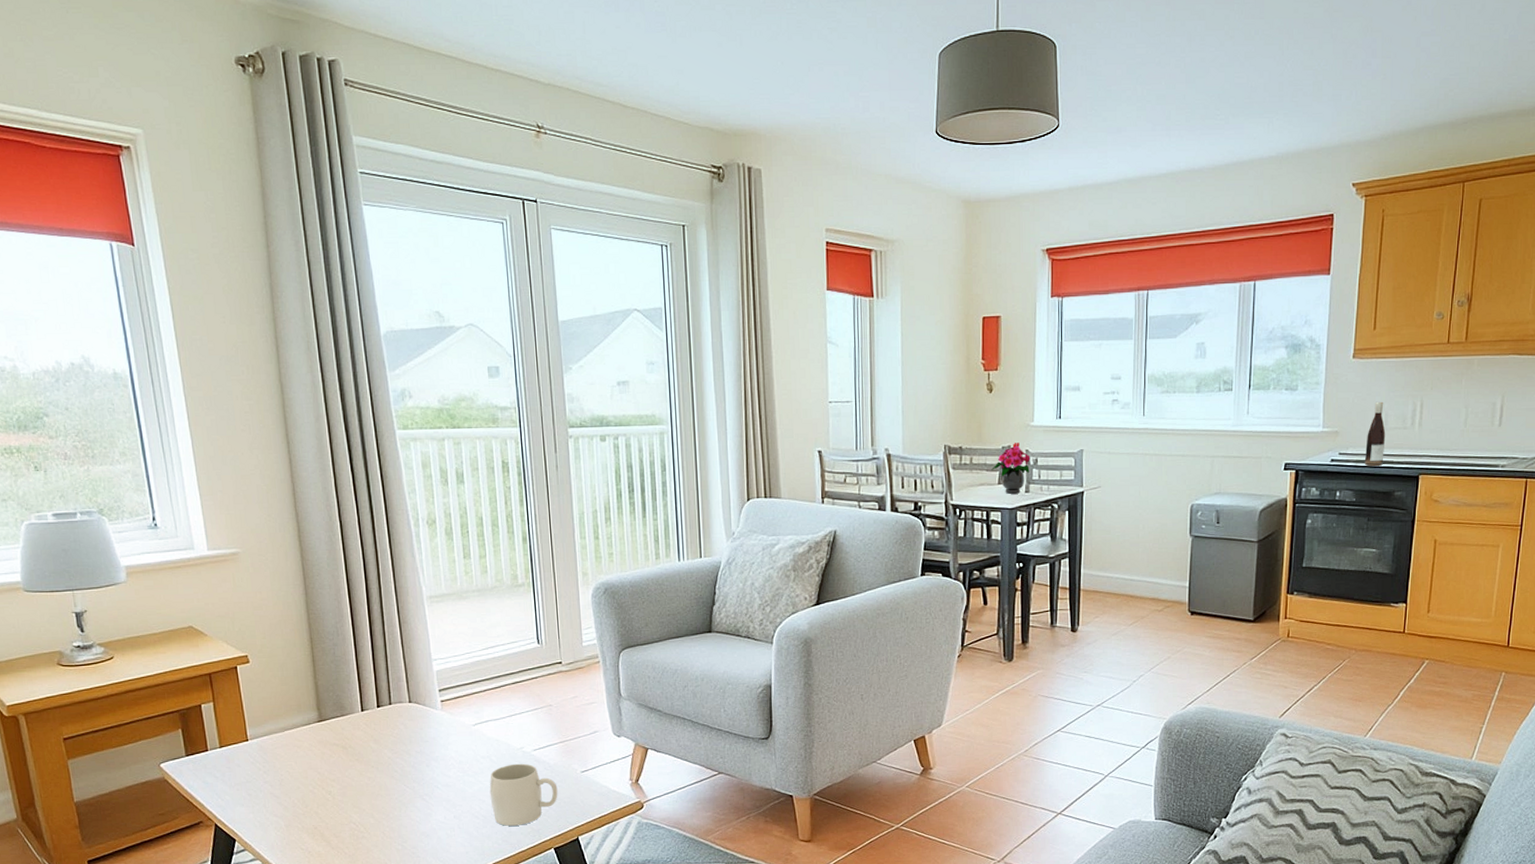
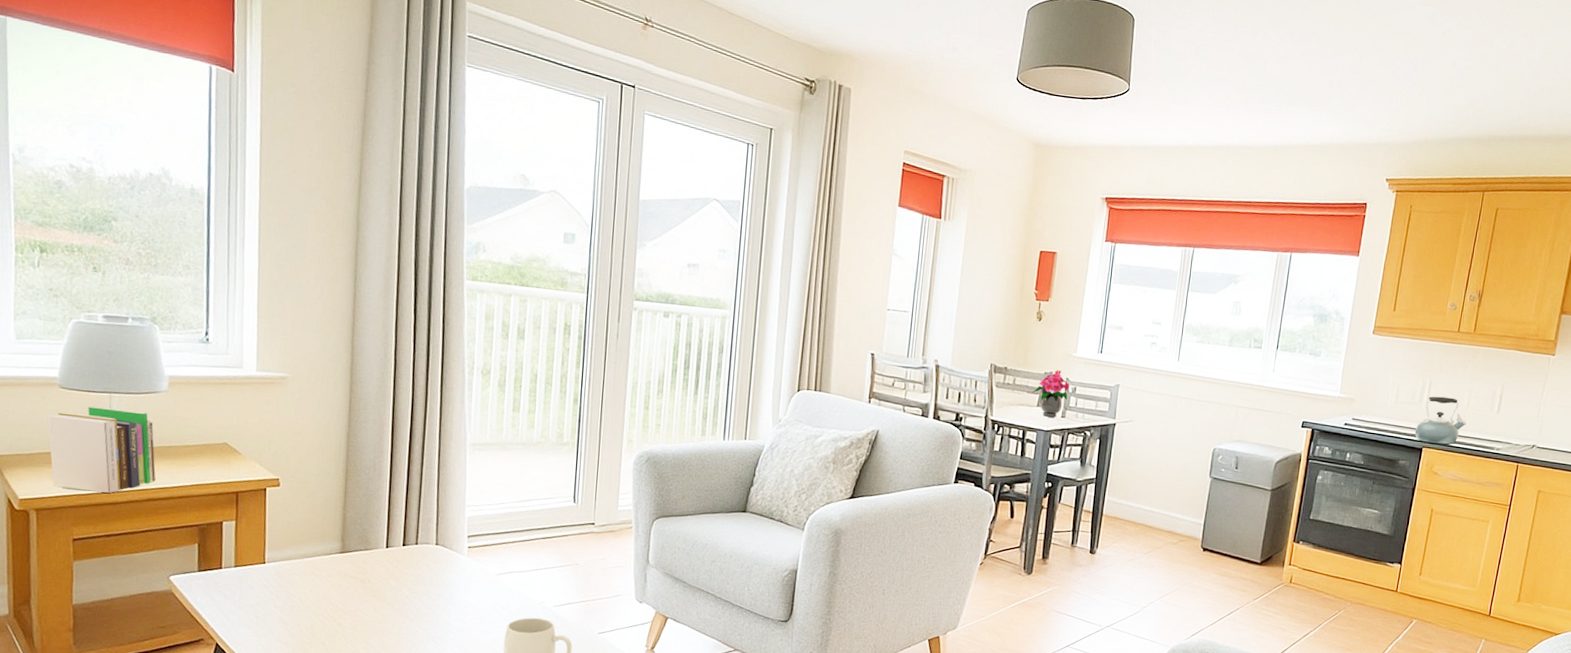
books: none [18,605,130,690] -> present [47,406,156,493]
bottle: present [1364,401,1386,467] -> none [1374,376,1397,436]
kettle: none [1409,416,1465,470] -> present [1414,396,1466,446]

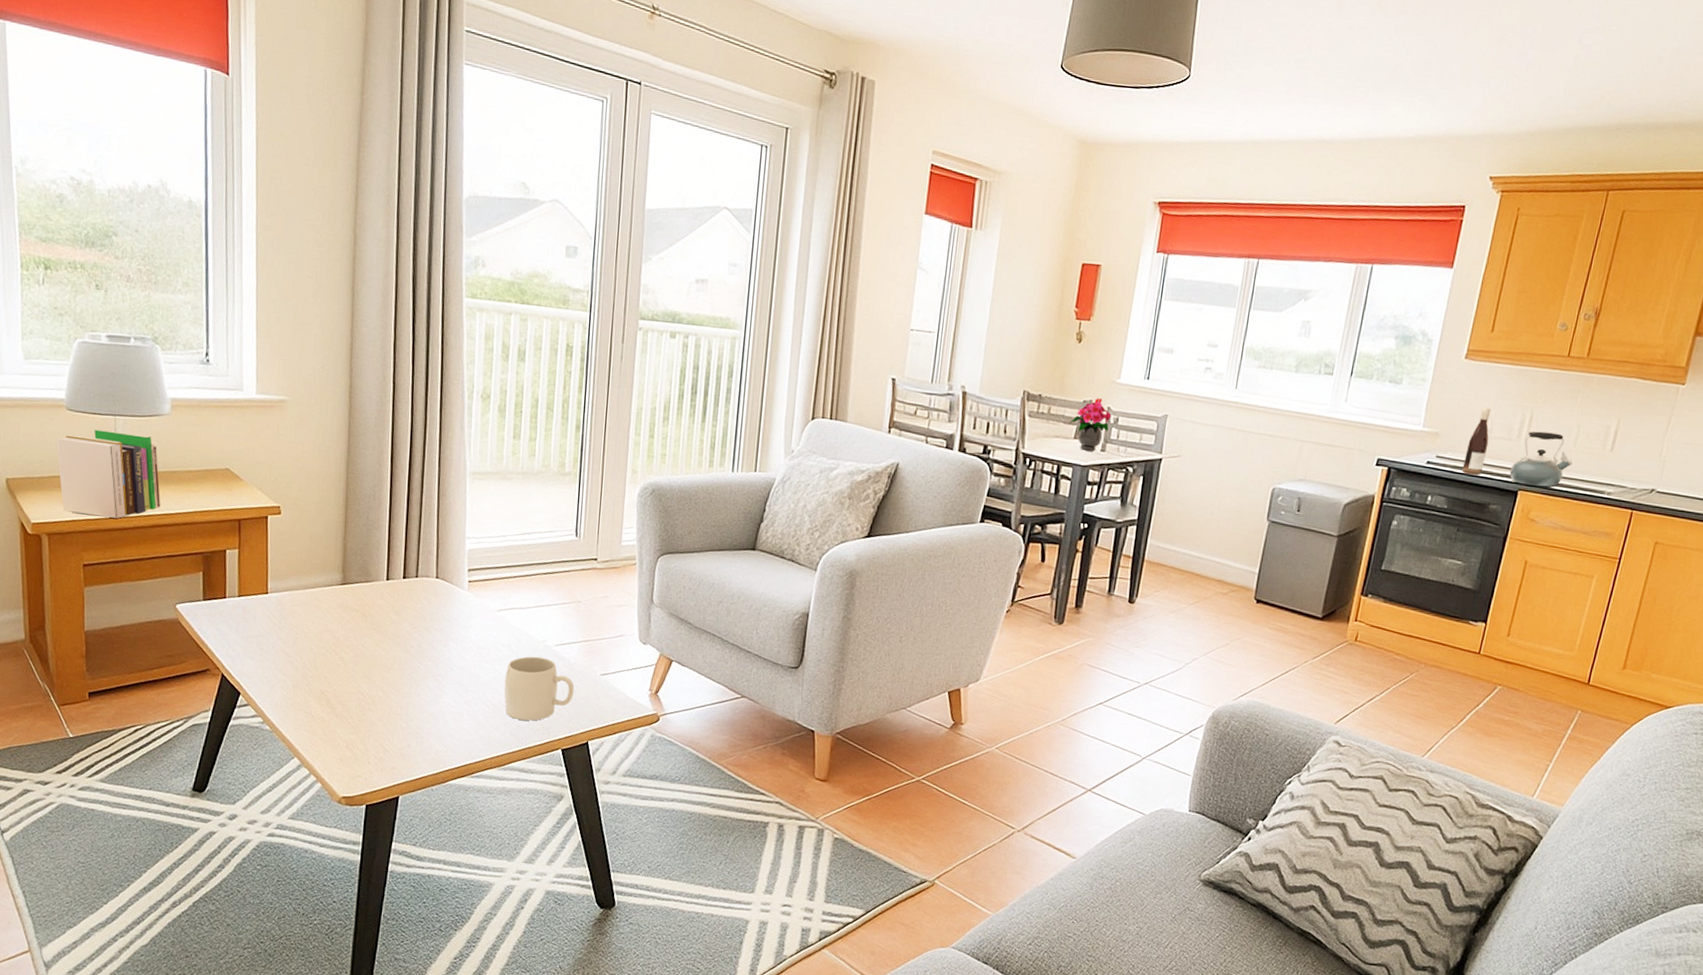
bottle: none [1374,376,1397,436] -> present [1461,407,1491,476]

